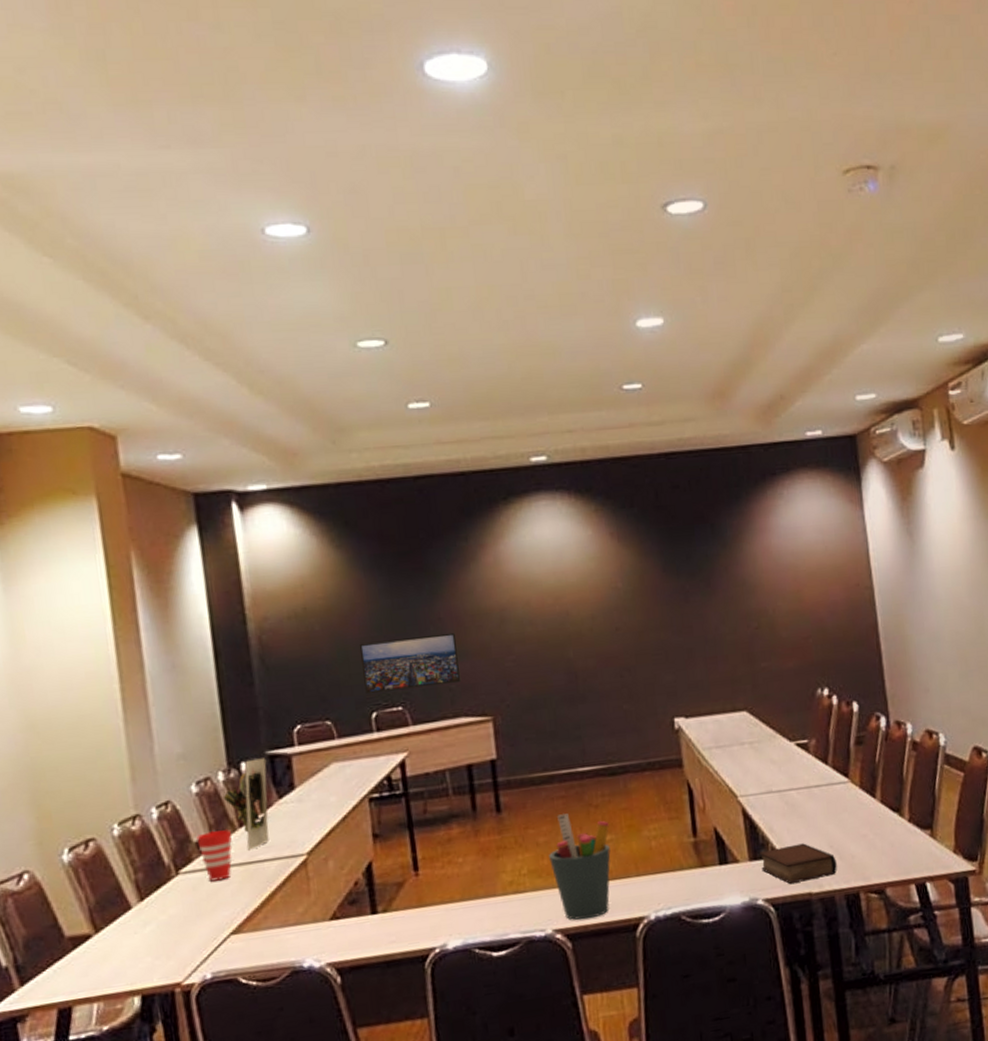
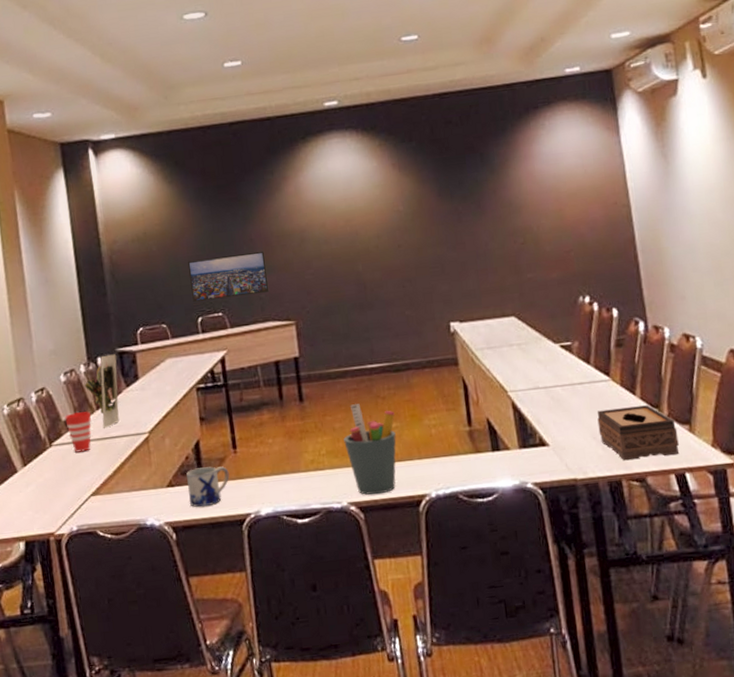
mug: none [355,892,410,944] -> present [186,466,230,508]
book: present [760,843,837,884] -> none [528,434,600,470]
tissue box: none [835,809,920,871] -> present [597,405,679,461]

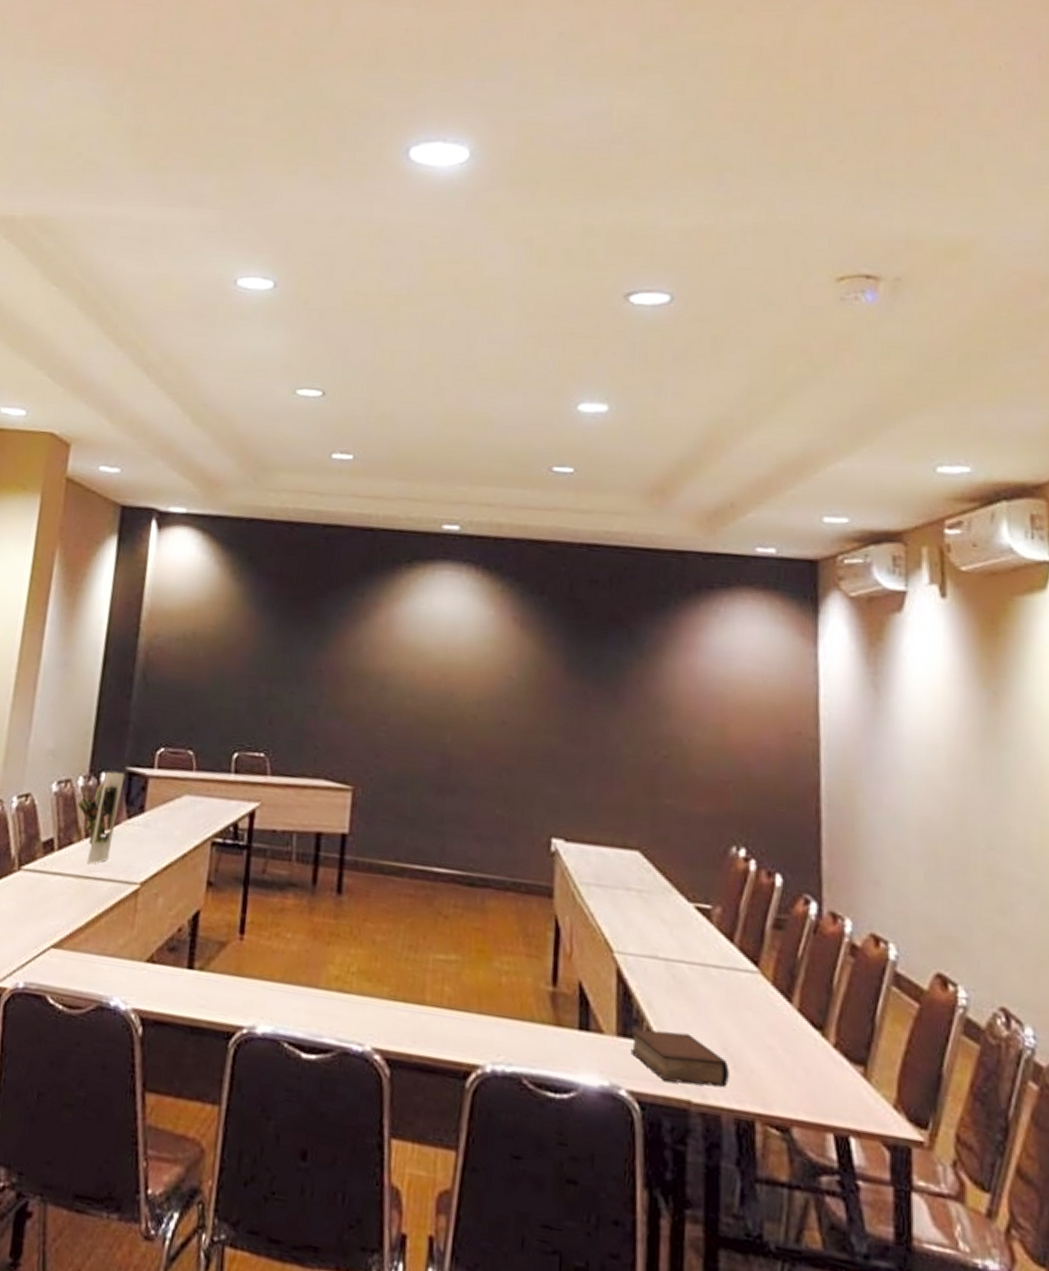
cup: present [65,411,92,453] -> none [44,834,77,888]
mug: present [186,466,230,508] -> none [170,946,228,1002]
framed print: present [187,250,270,303] -> none [232,679,333,743]
pen holder: present [344,403,396,495] -> none [383,914,457,1049]
book: none [528,434,600,470] -> present [630,1029,729,1087]
tissue box: present [597,405,679,461] -> none [732,1011,846,1105]

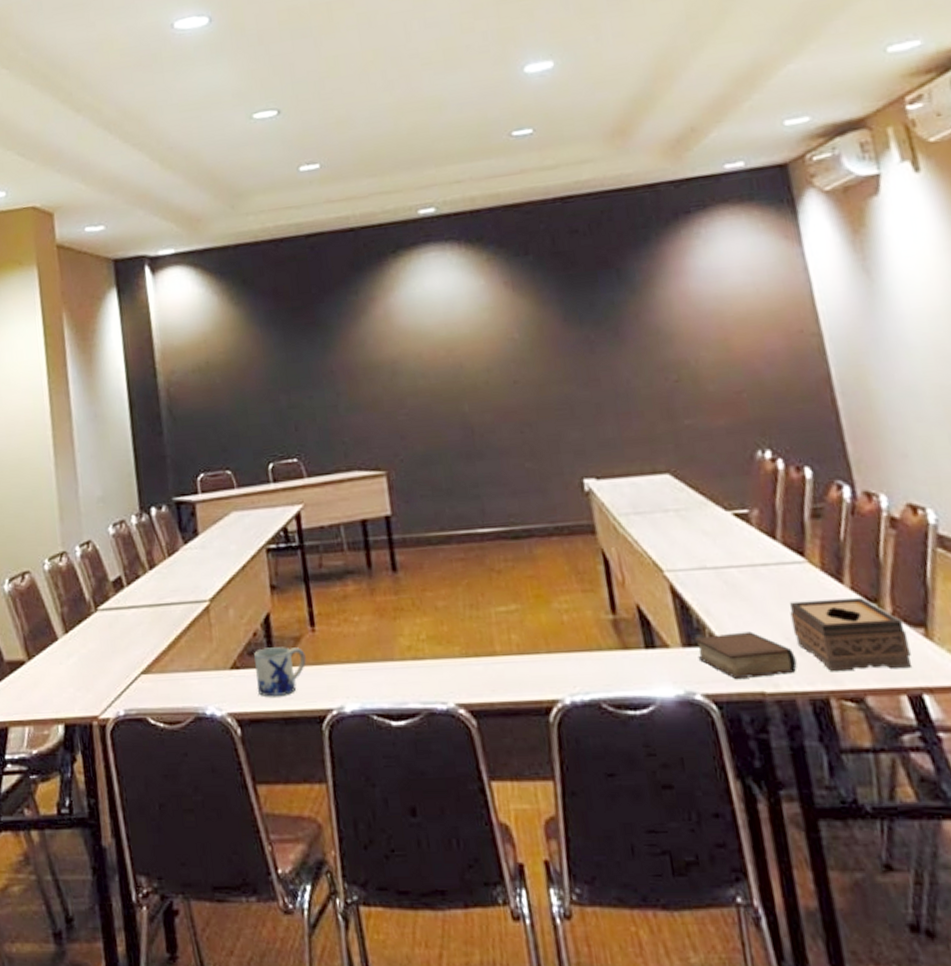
flower arrangement: present [77,771,125,865] -> none [135,504,176,593]
mug: none [170,946,228,1002] -> present [254,647,306,697]
tissue box: none [732,1011,846,1105] -> present [790,598,911,672]

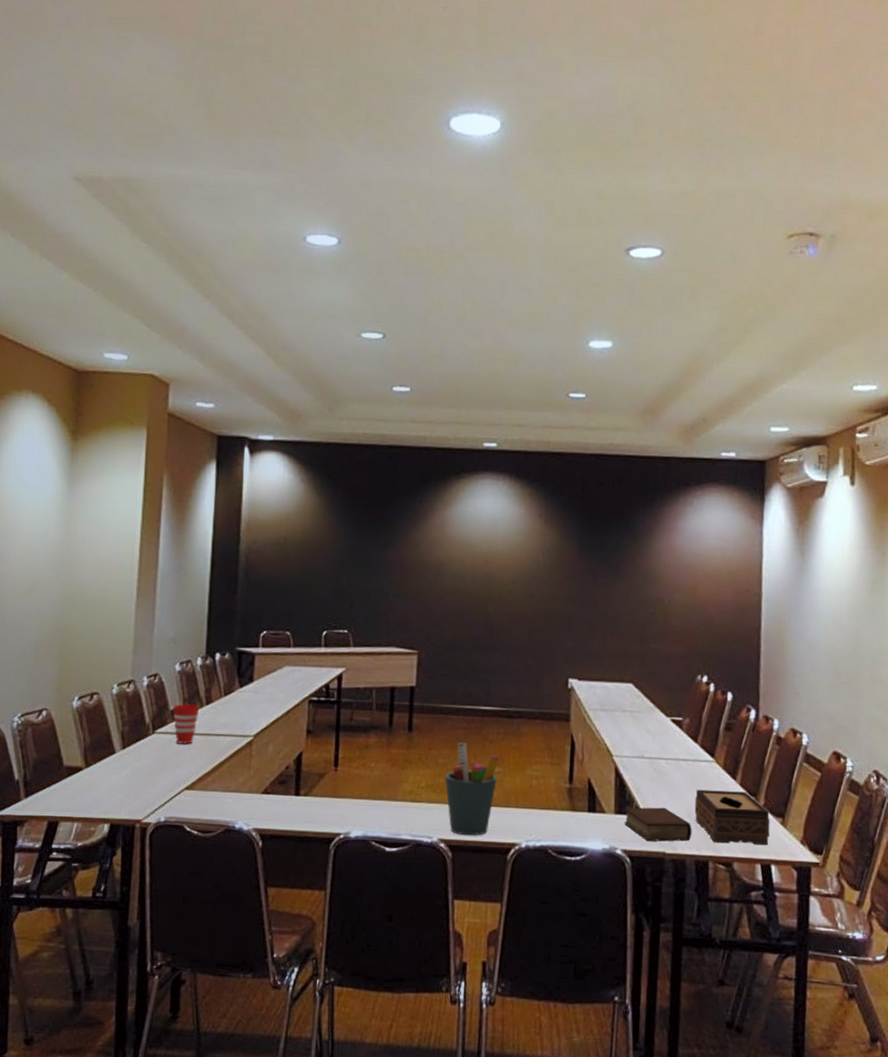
cup: none [113,571,143,620] -> present [172,703,200,744]
mug: present [254,647,306,697] -> none [282,779,326,820]
pen holder: none [449,576,518,696] -> present [445,741,499,836]

